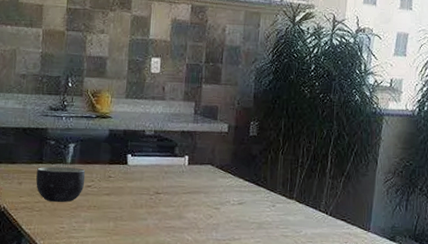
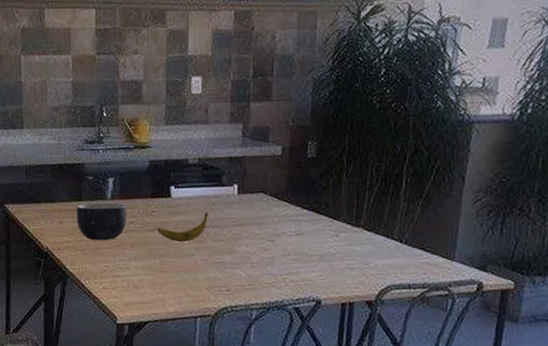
banana: none [112,179,161,207] -> present [156,212,208,243]

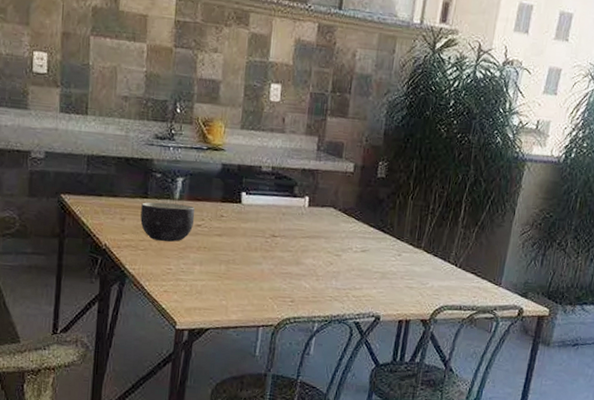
banana: present [156,212,208,243] -> none [224,221,278,250]

